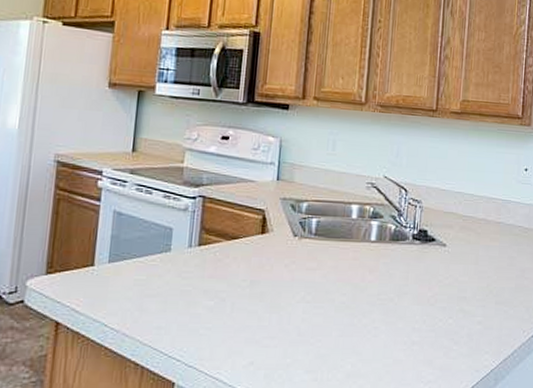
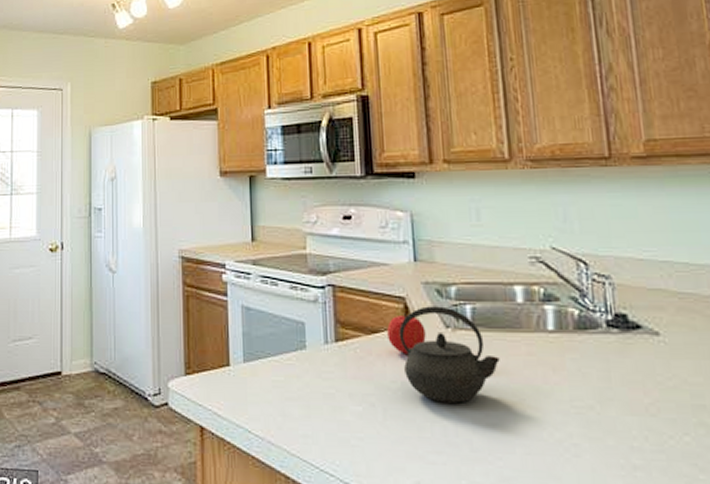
fruit: none [245,223,278,258] -> present [387,313,426,354]
kettle: none [254,218,332,298] -> present [399,306,500,403]

